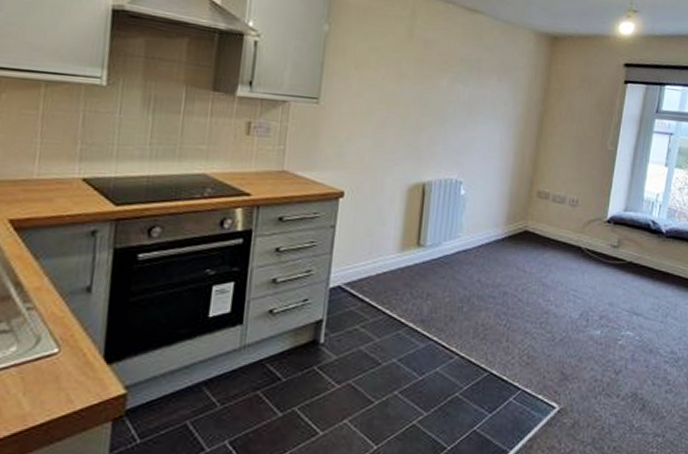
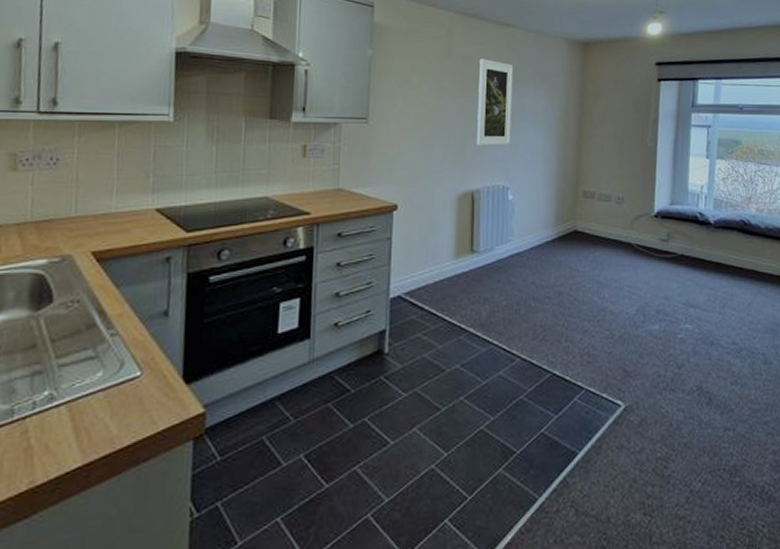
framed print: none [432,44,477,138] -> present [476,58,513,146]

